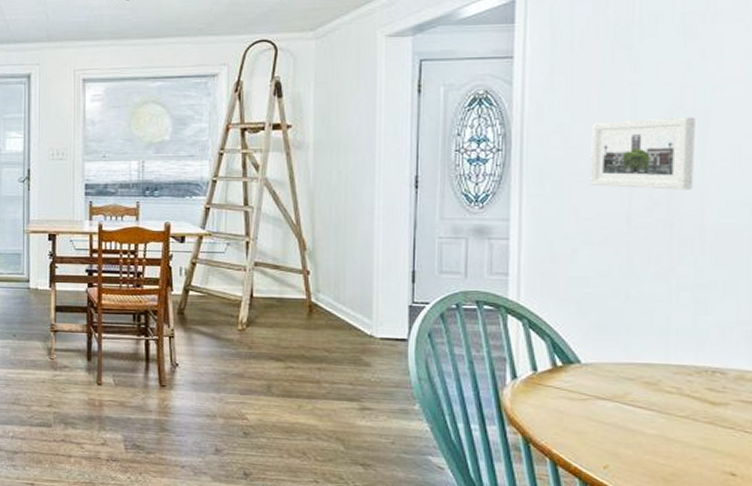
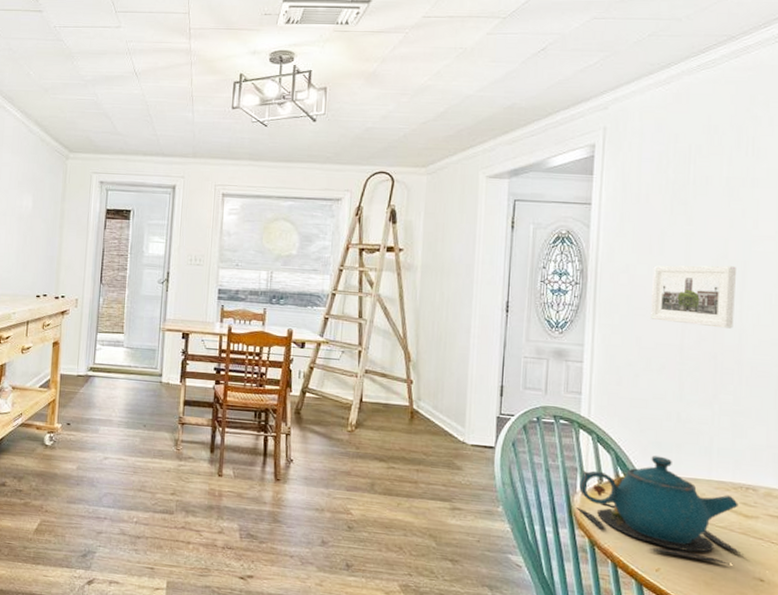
teapot: none [507,340,710,459] -> present [577,455,744,565]

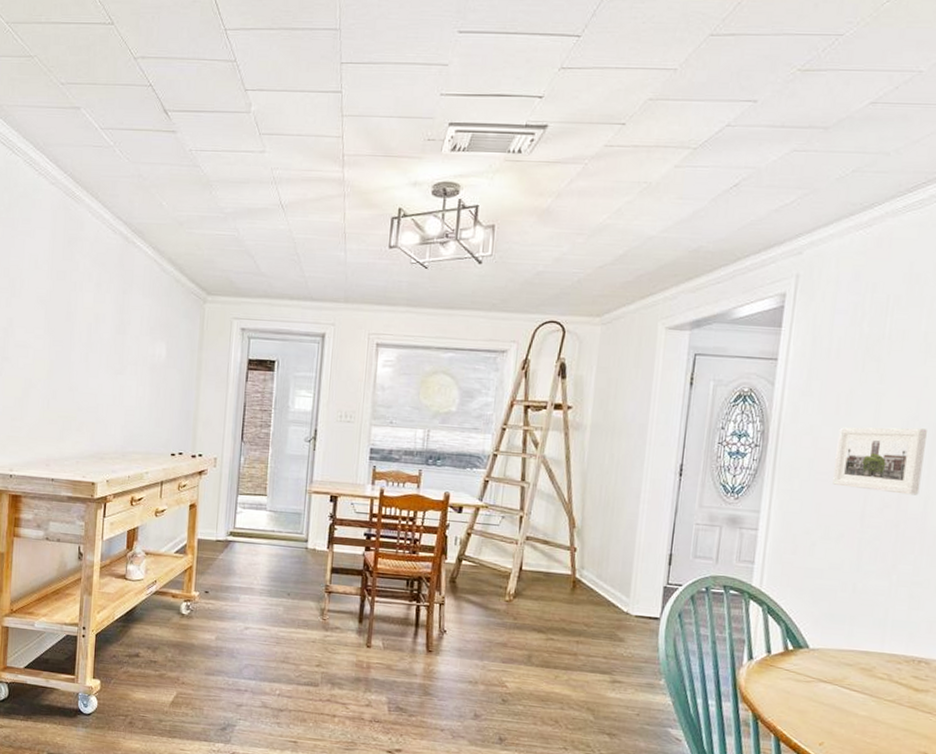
teapot: present [577,455,744,565] -> none [742,627,910,739]

